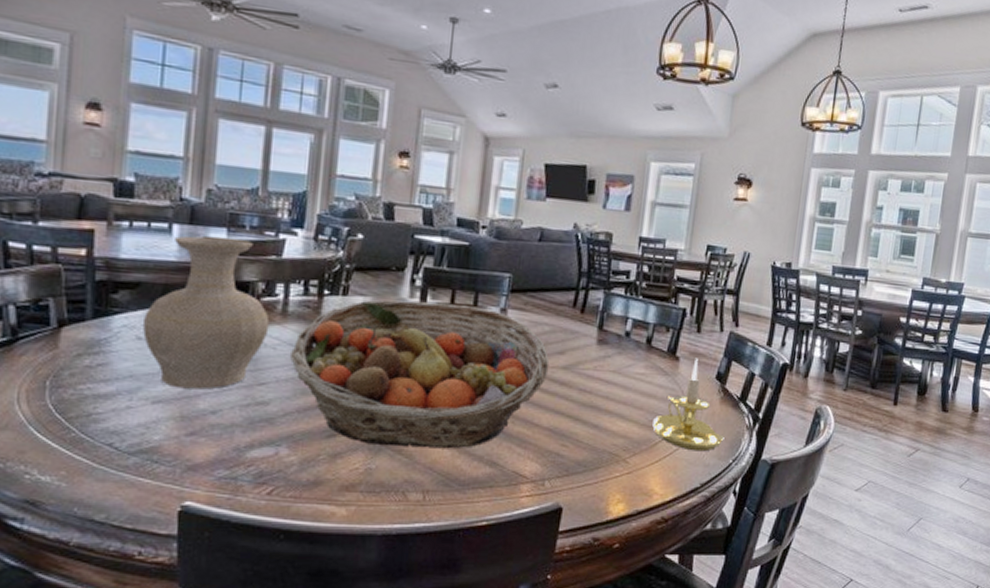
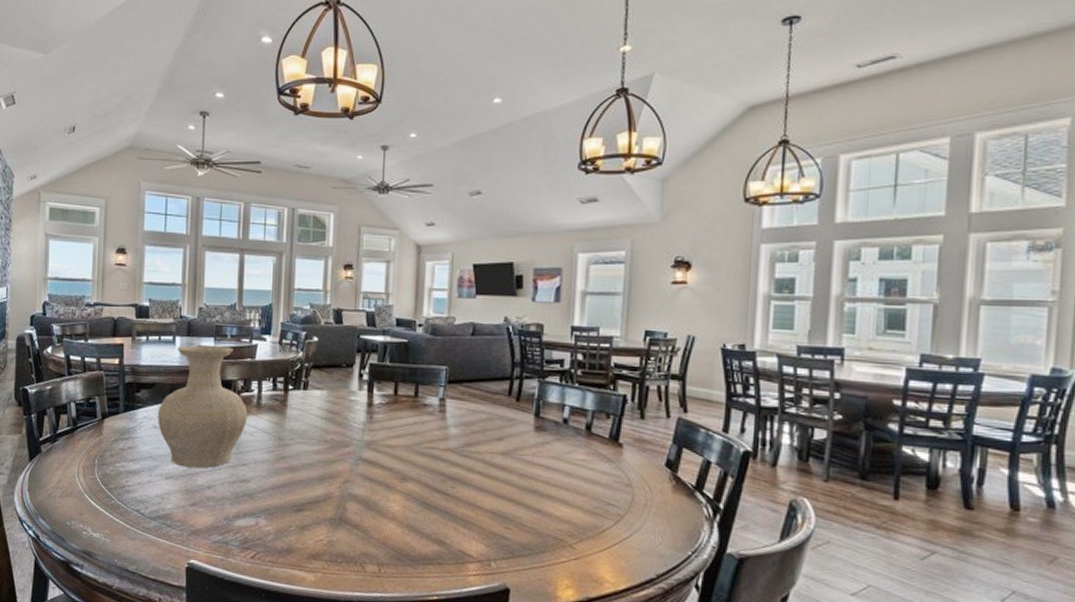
fruit basket: present [290,299,550,449] -> none [265,392,489,527]
candle holder: present [652,357,725,452] -> none [598,444,680,542]

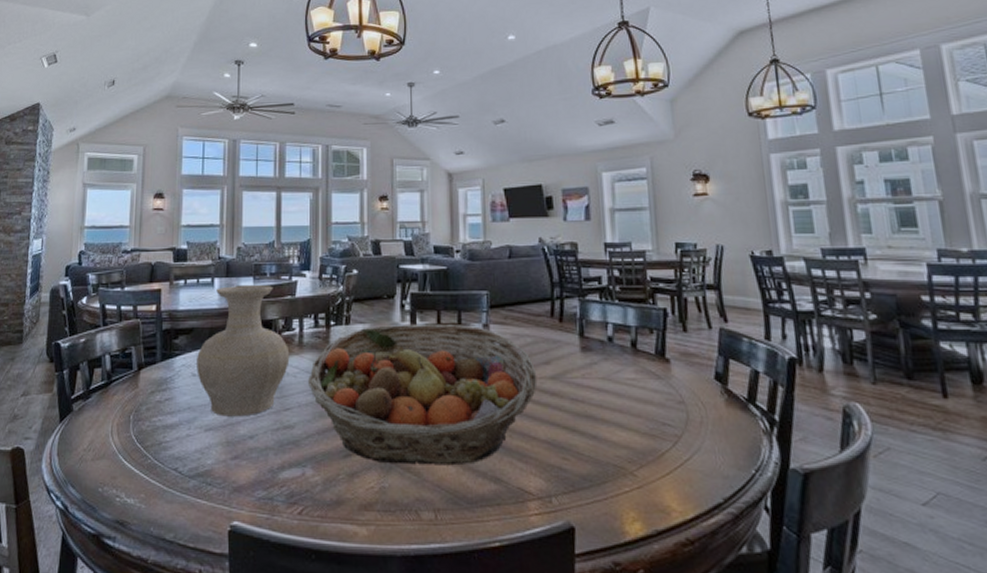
fruit basket: none [265,392,489,527] -> present [308,323,538,466]

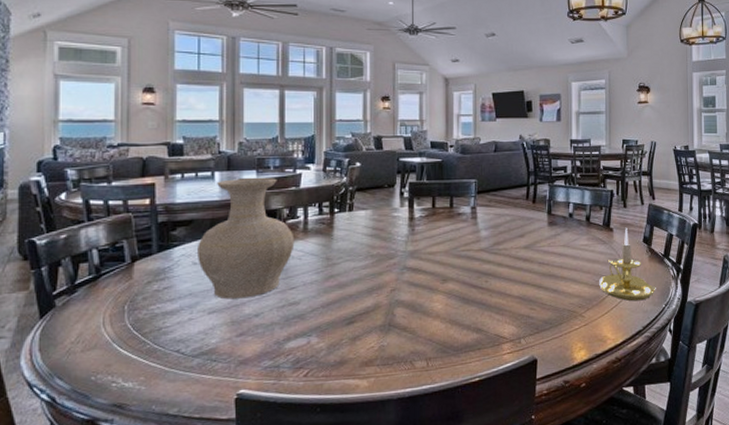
fruit basket: present [308,323,538,466] -> none [313,208,514,326]
candle holder: none [654,358,740,462] -> present [599,227,656,301]

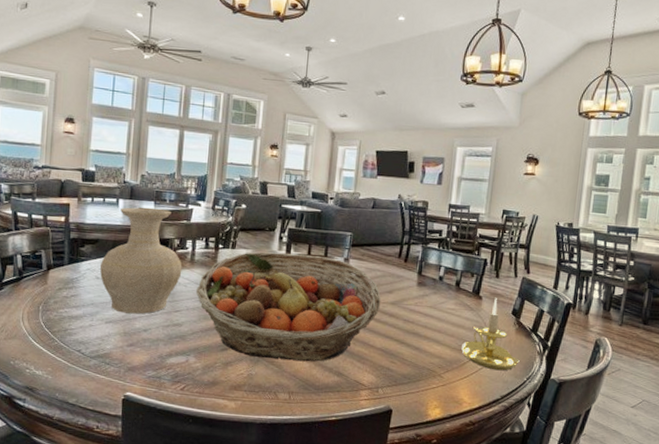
fruit basket: none [313,208,514,326] -> present [196,252,381,362]

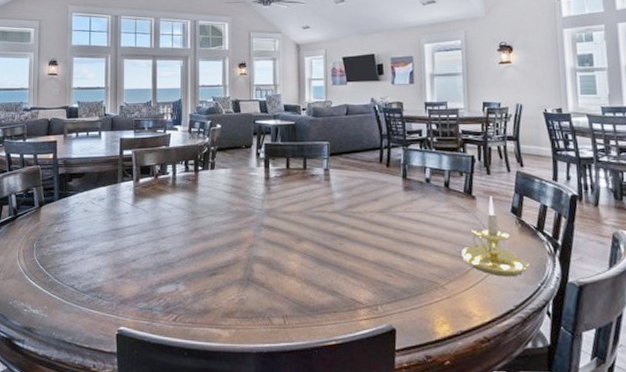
vase: present [99,207,182,314] -> none [87,138,165,244]
fruit basket: present [196,252,381,362] -> none [180,168,368,282]

